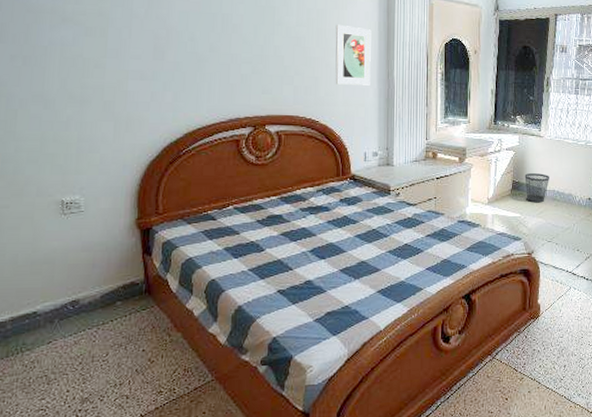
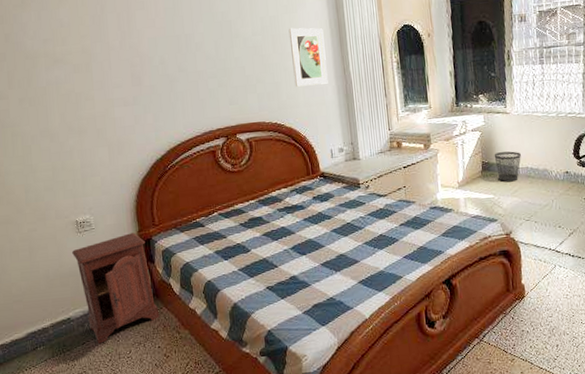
nightstand: none [51,220,150,343] -> present [72,233,160,344]

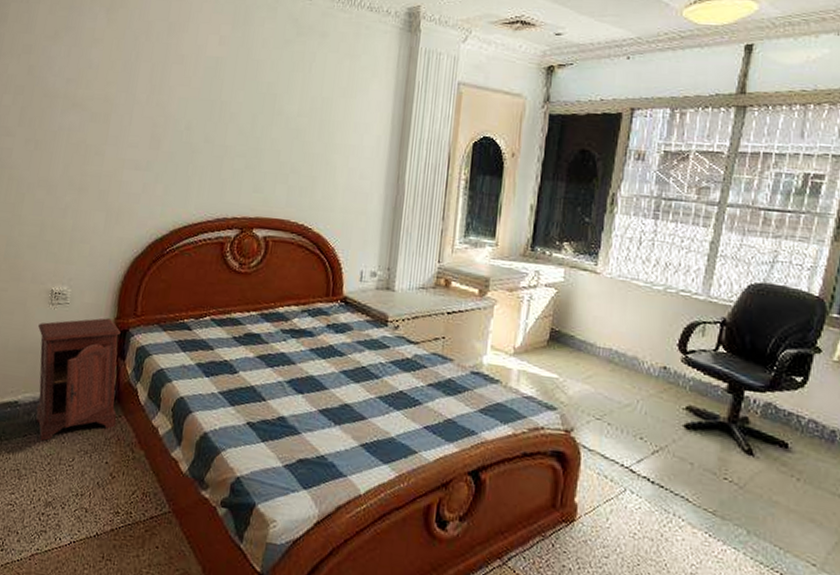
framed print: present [288,28,328,87] -> none [334,115,383,190]
wastebasket: present [494,151,521,182] -> none [568,321,605,364]

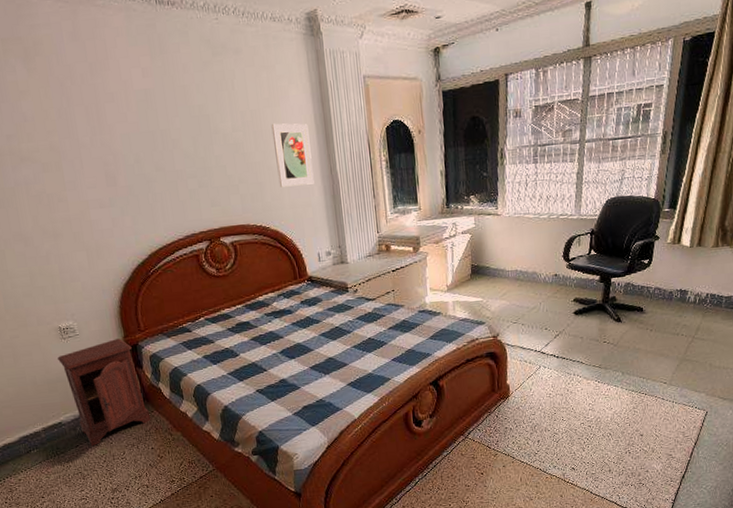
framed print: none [334,115,383,190] -> present [271,123,314,187]

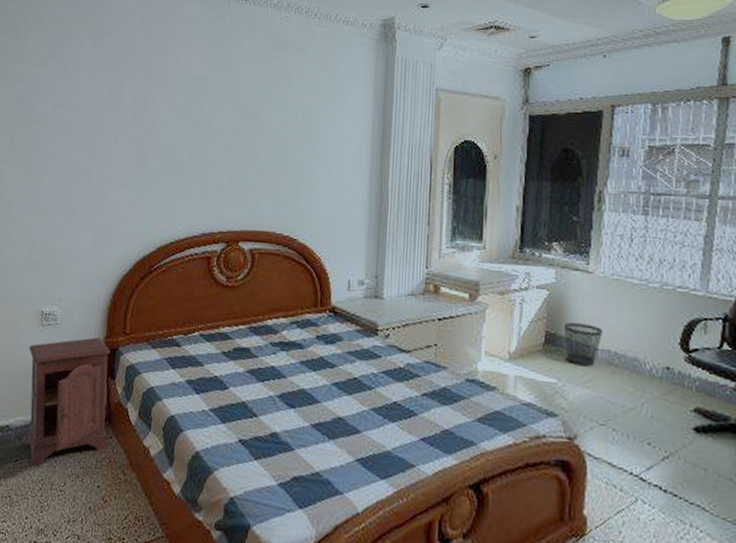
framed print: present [271,123,314,187] -> none [318,126,363,198]
wastebasket: none [483,254,511,285] -> present [564,322,602,367]

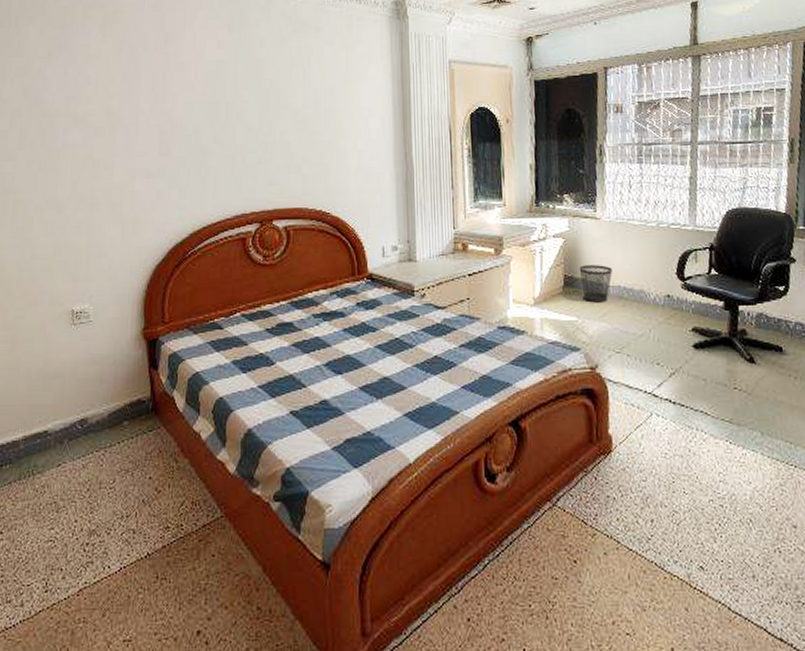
nightstand: present [27,337,110,465] -> none [62,330,156,467]

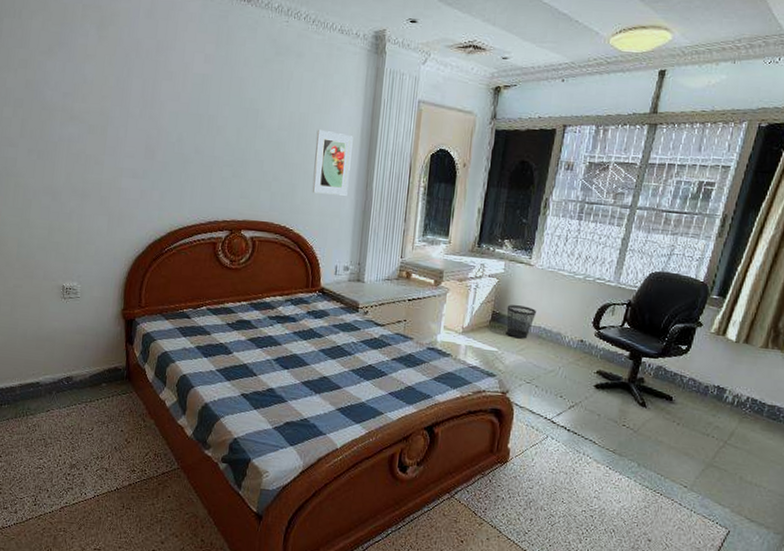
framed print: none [345,102,386,170] -> present [312,129,353,196]

